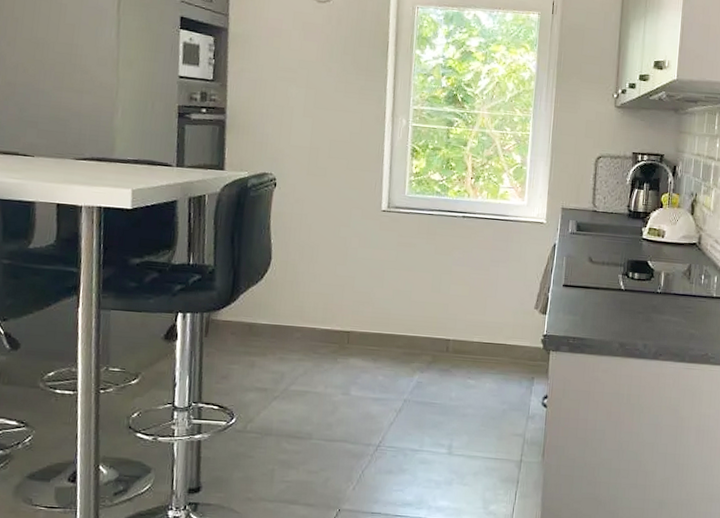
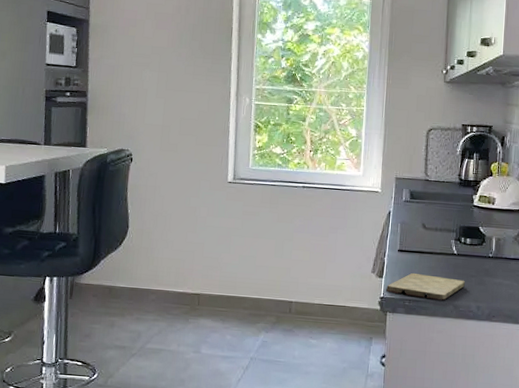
cutting board: none [550,310,632,338] -> present [386,273,465,301]

